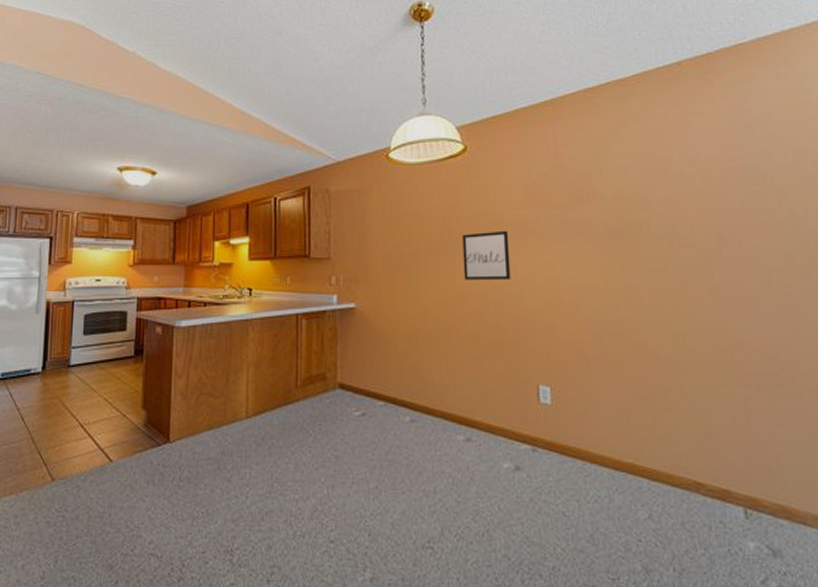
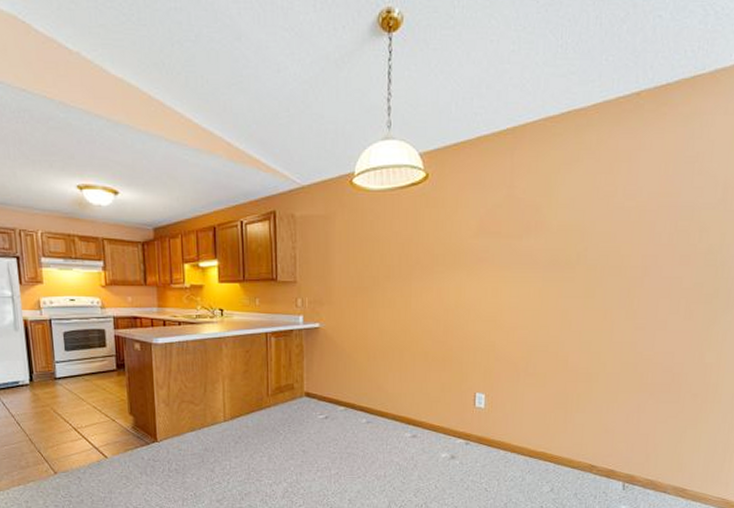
wall art: present [462,230,511,280] -> none [418,258,461,303]

